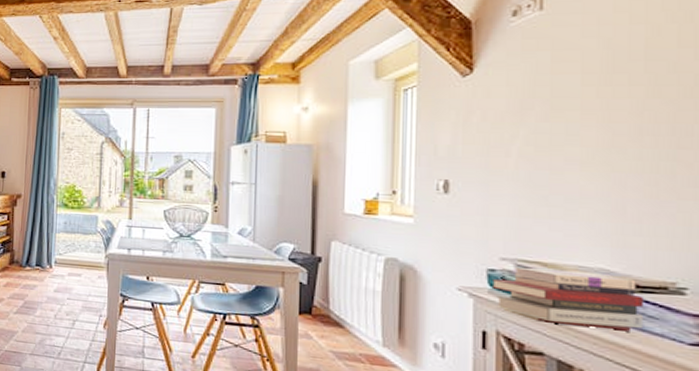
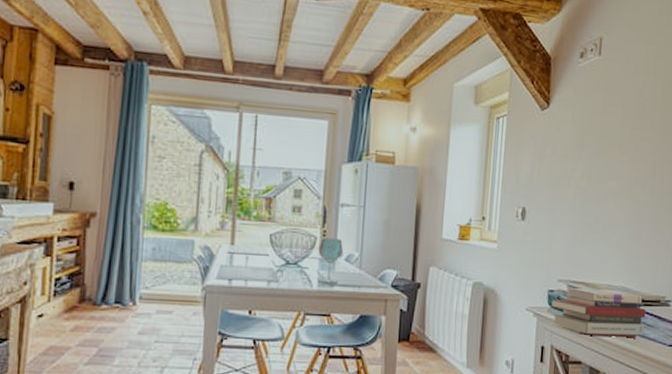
wine glass: none [210,213,236,256] -> present [318,238,344,285]

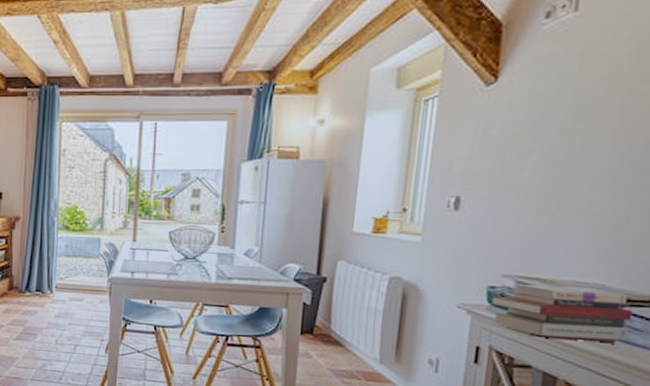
wine glass: present [318,238,344,285] -> none [216,234,243,278]

